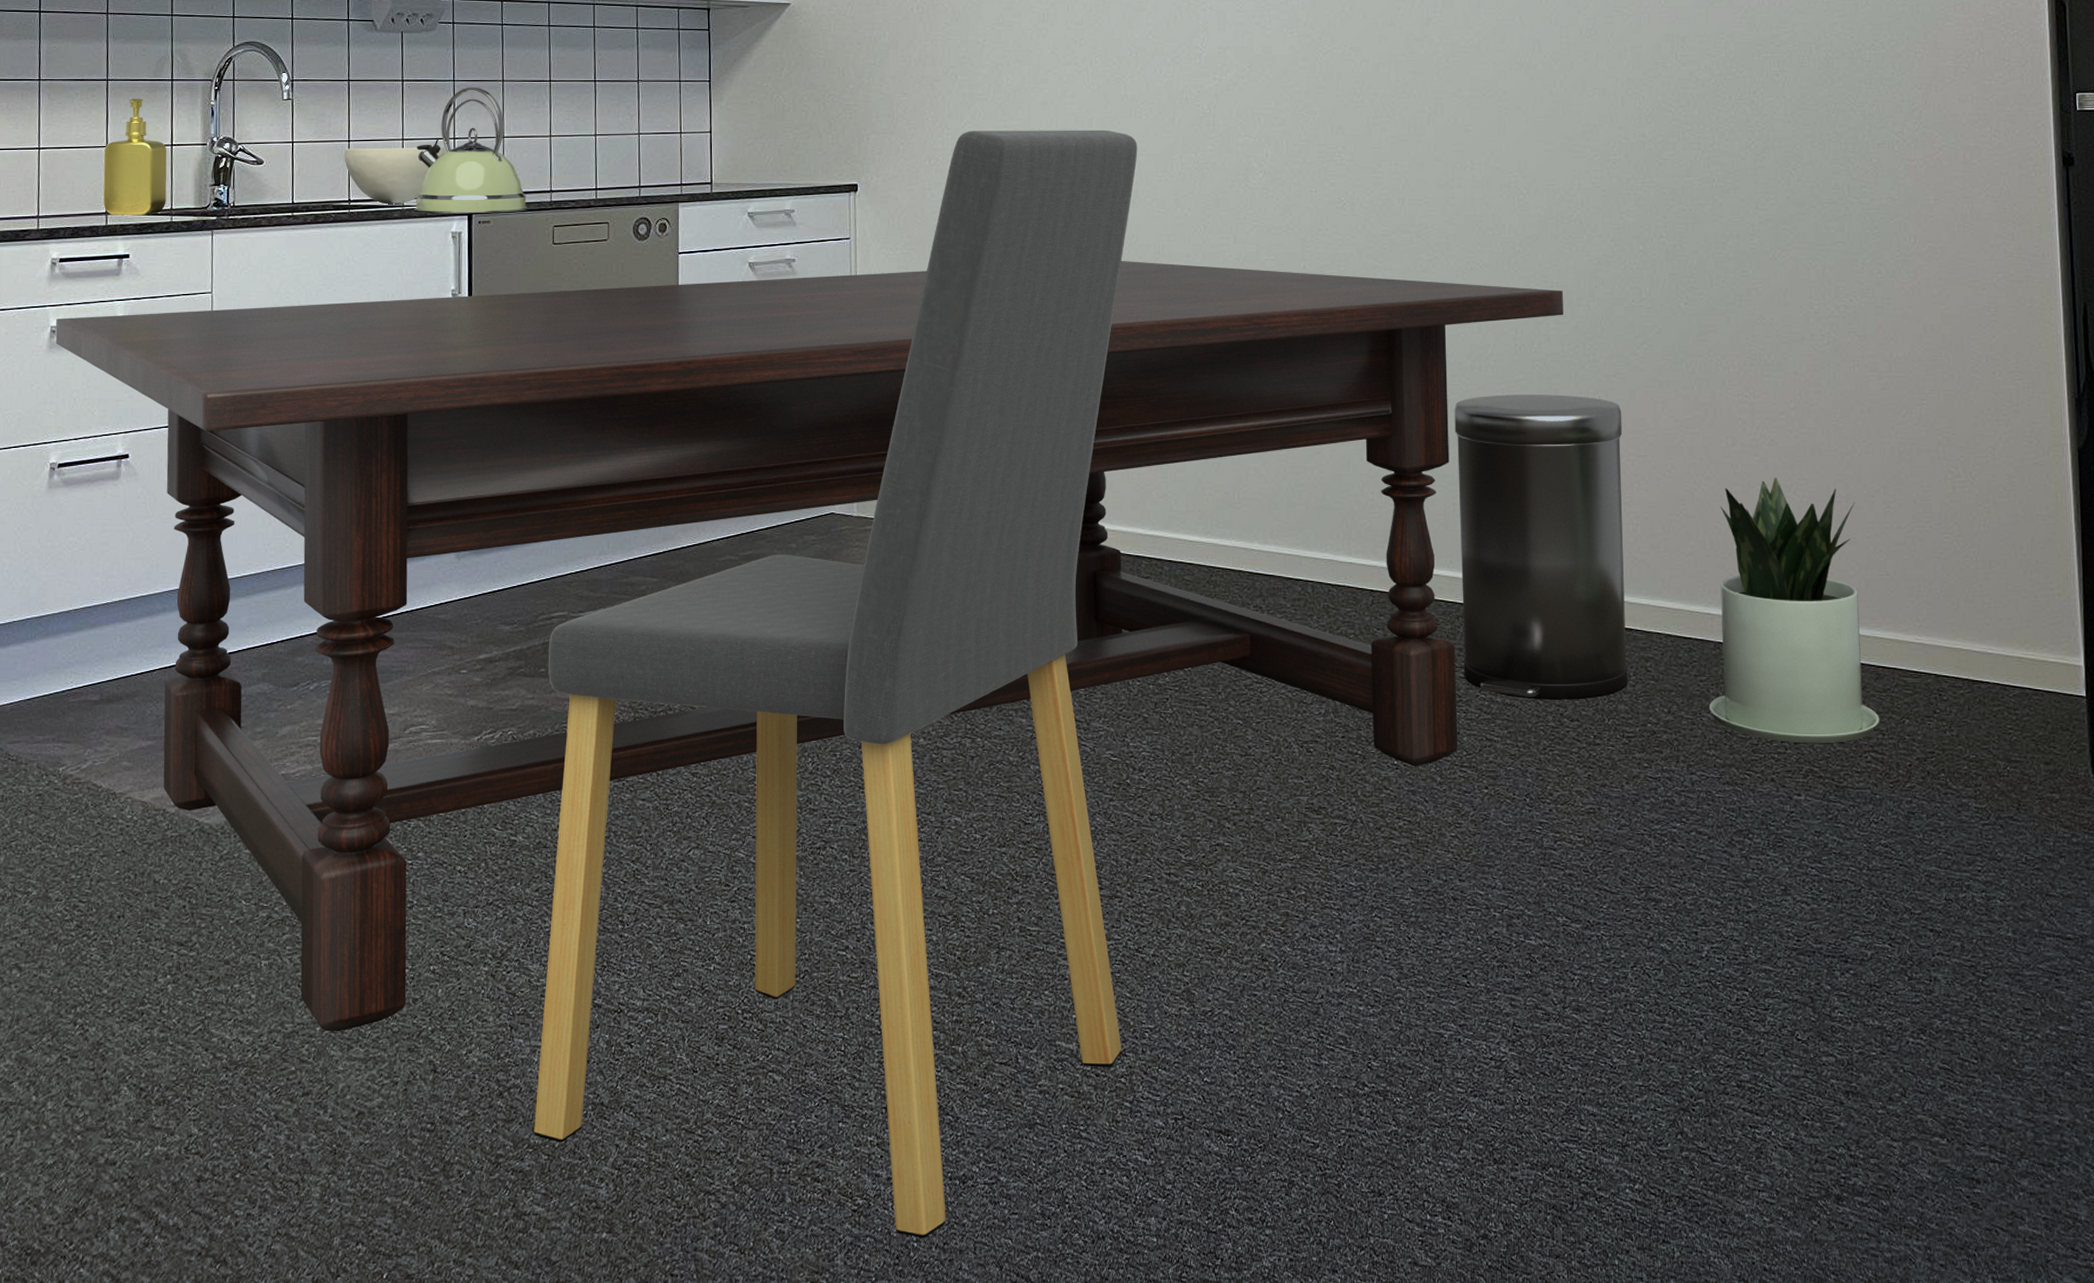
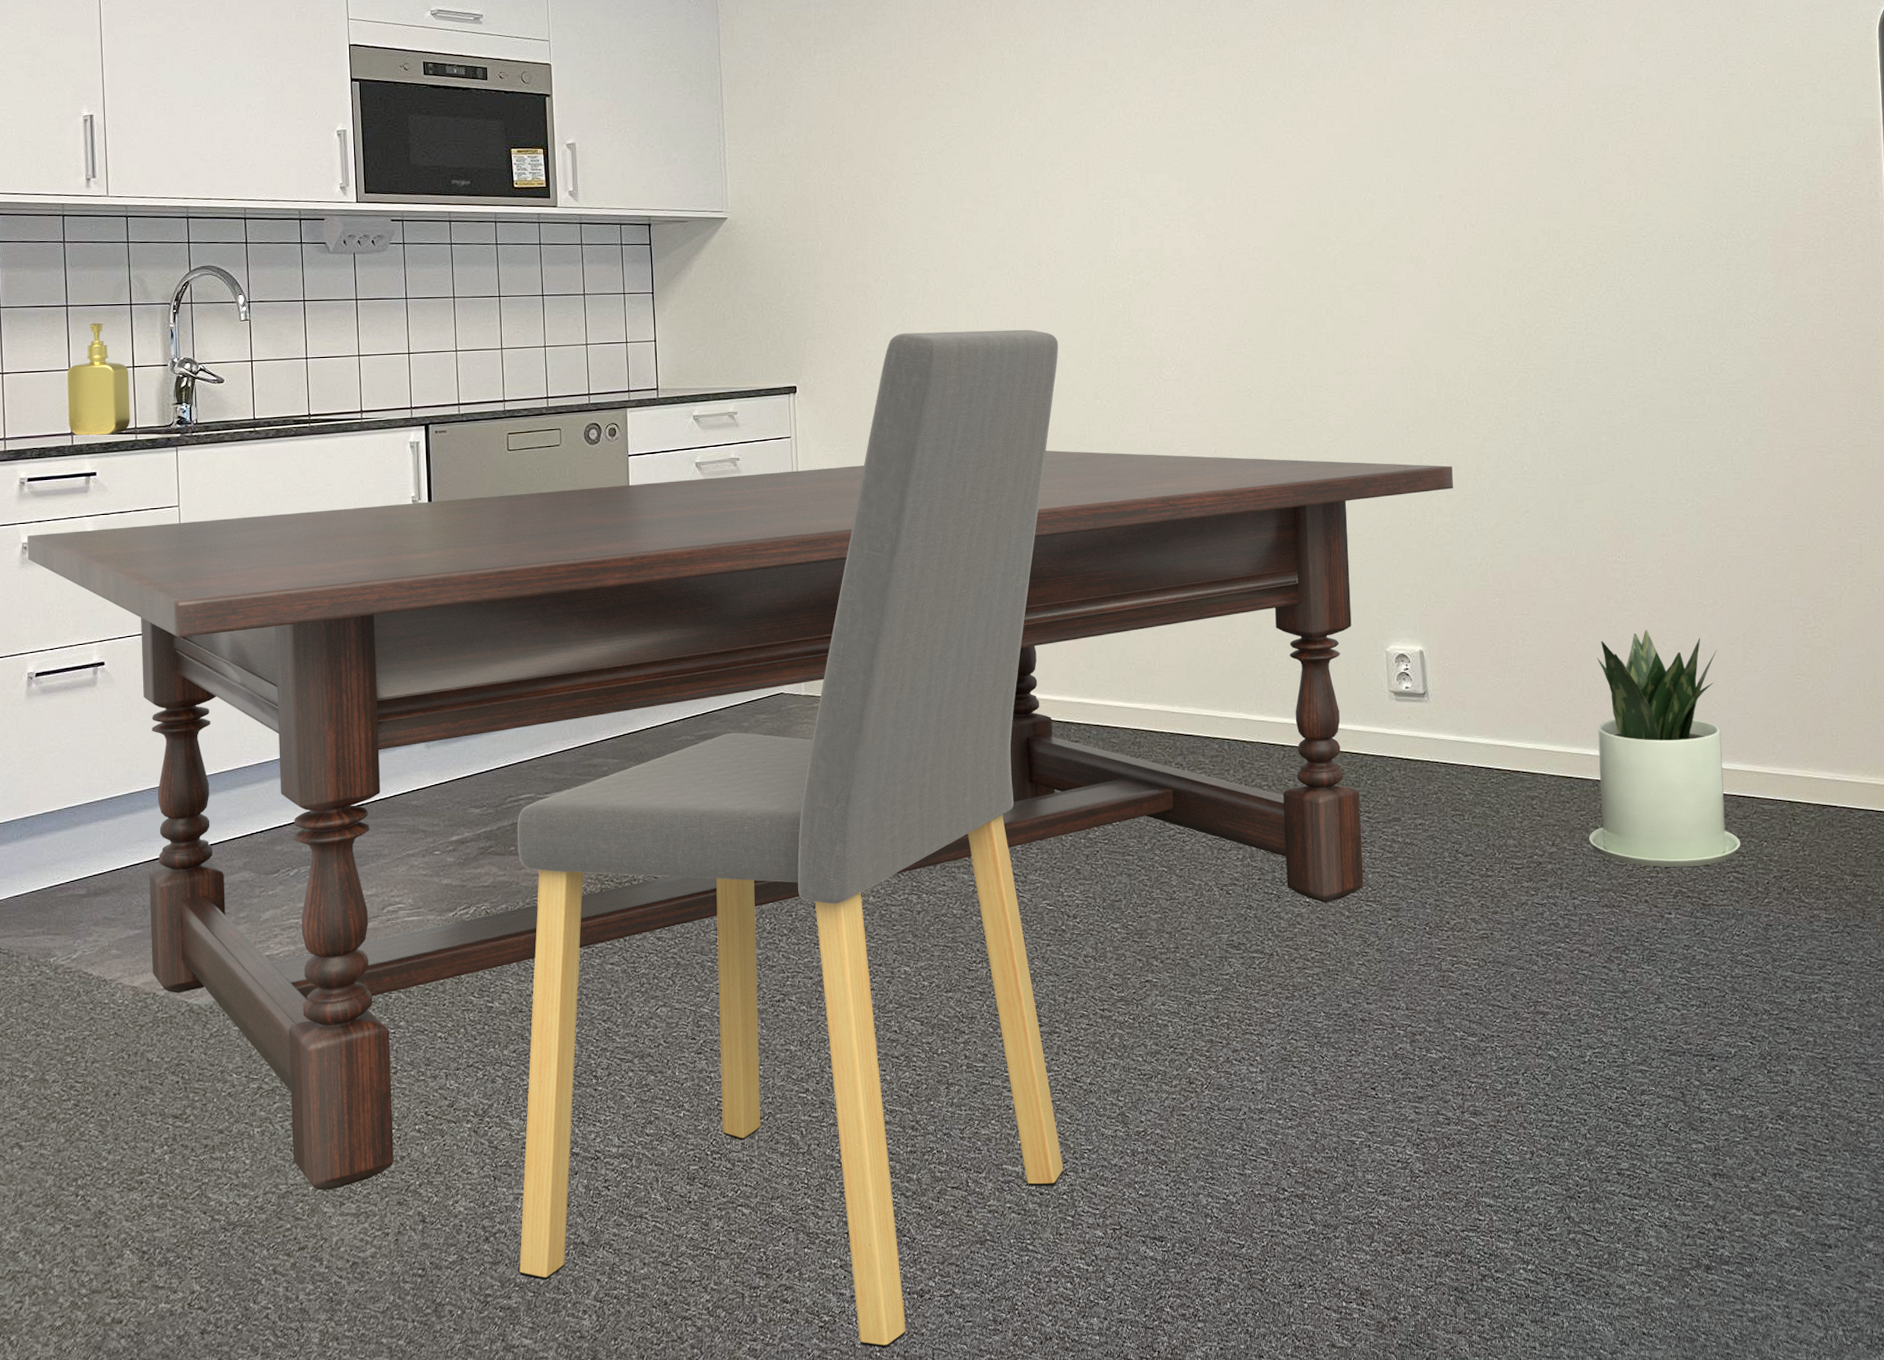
bowl: present [344,146,446,205] -> none [303,361,401,418]
kettle: present [414,87,528,214] -> none [372,304,482,425]
pedal bin: present [1454,395,1628,700] -> none [1355,561,1516,838]

